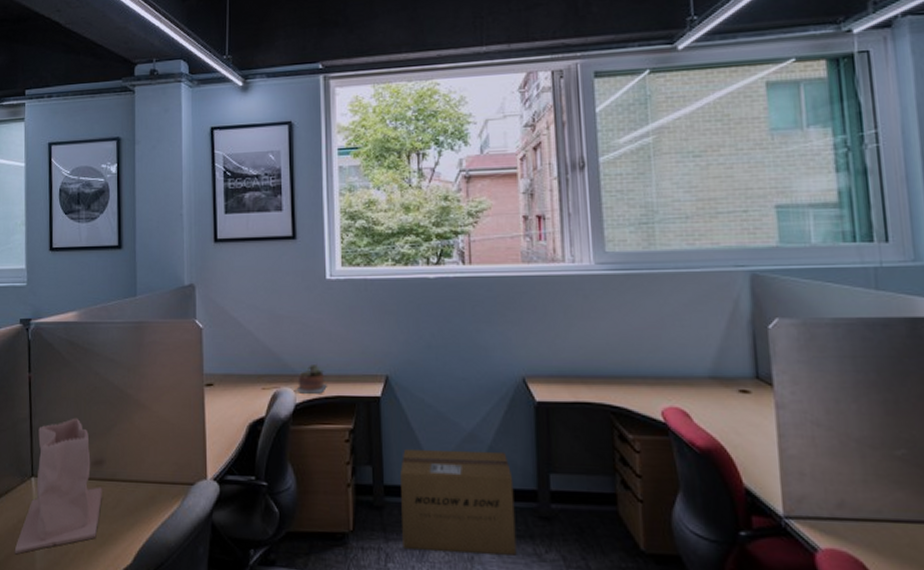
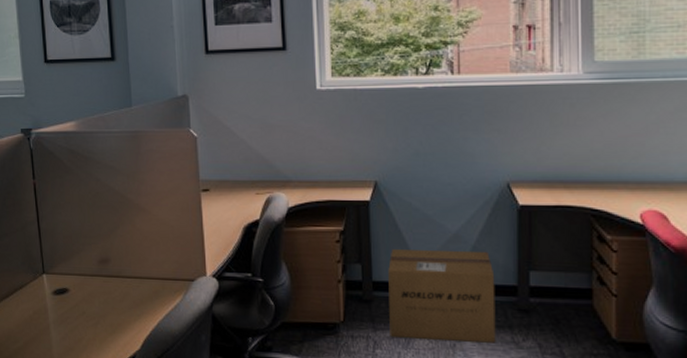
paper bag: present [14,417,102,555] -> none [32,220,110,342]
succulent plant: present [295,363,327,394] -> none [287,170,318,198]

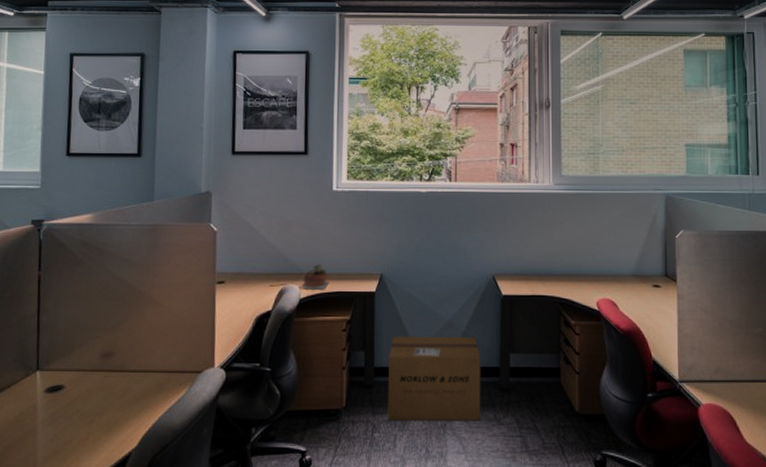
succulent plant: none [287,170,318,198] -> present [300,263,329,290]

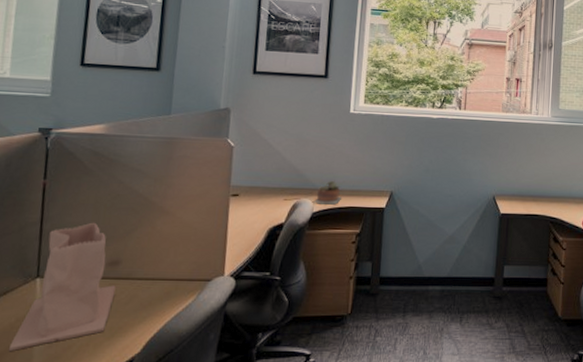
paper bag: none [14,313,110,445] -> present [8,222,116,352]
box: present [388,336,481,421] -> none [390,249,479,326]

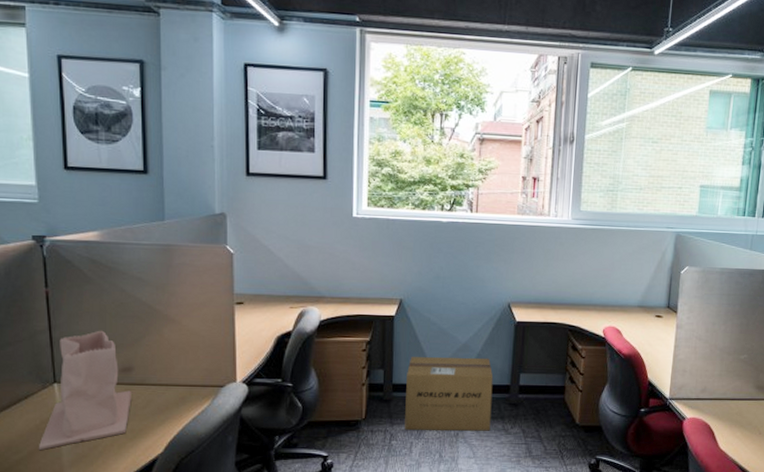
succulent plant: present [313,180,341,205] -> none [320,287,349,313]
box: none [390,249,479,326] -> present [404,357,494,431]

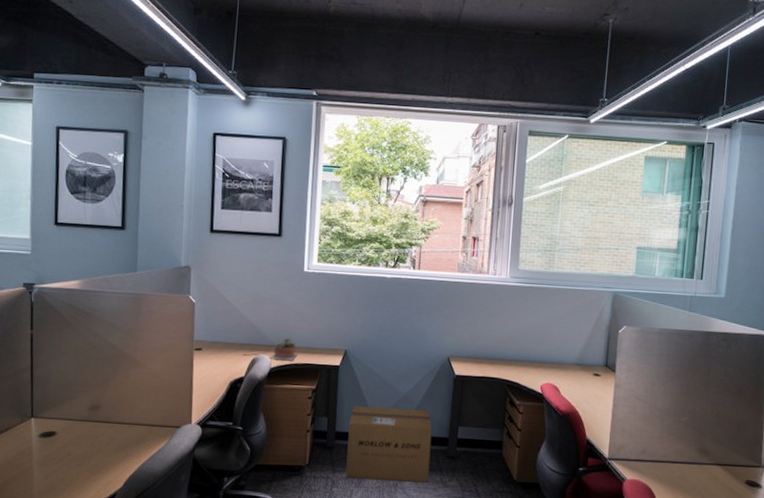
paper bag: present [38,330,131,451] -> none [13,370,98,481]
succulent plant: none [320,287,349,313] -> present [271,337,297,361]

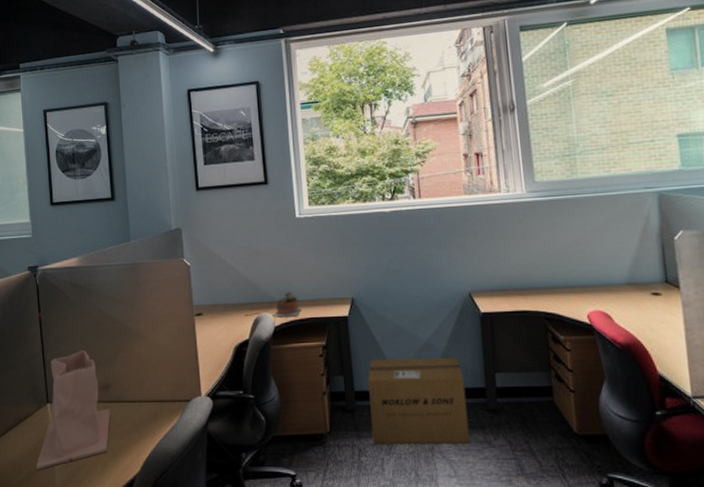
paper bag: none [13,370,98,481] -> present [36,350,111,471]

